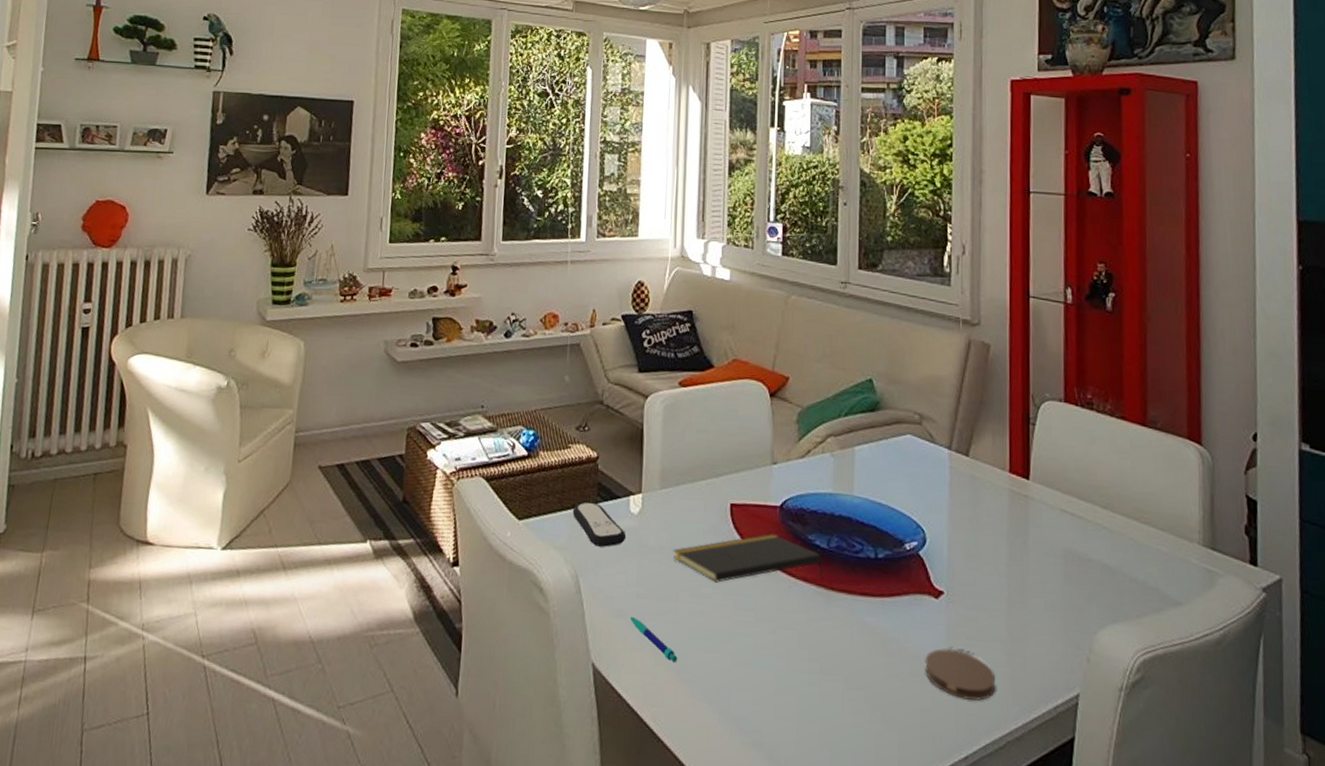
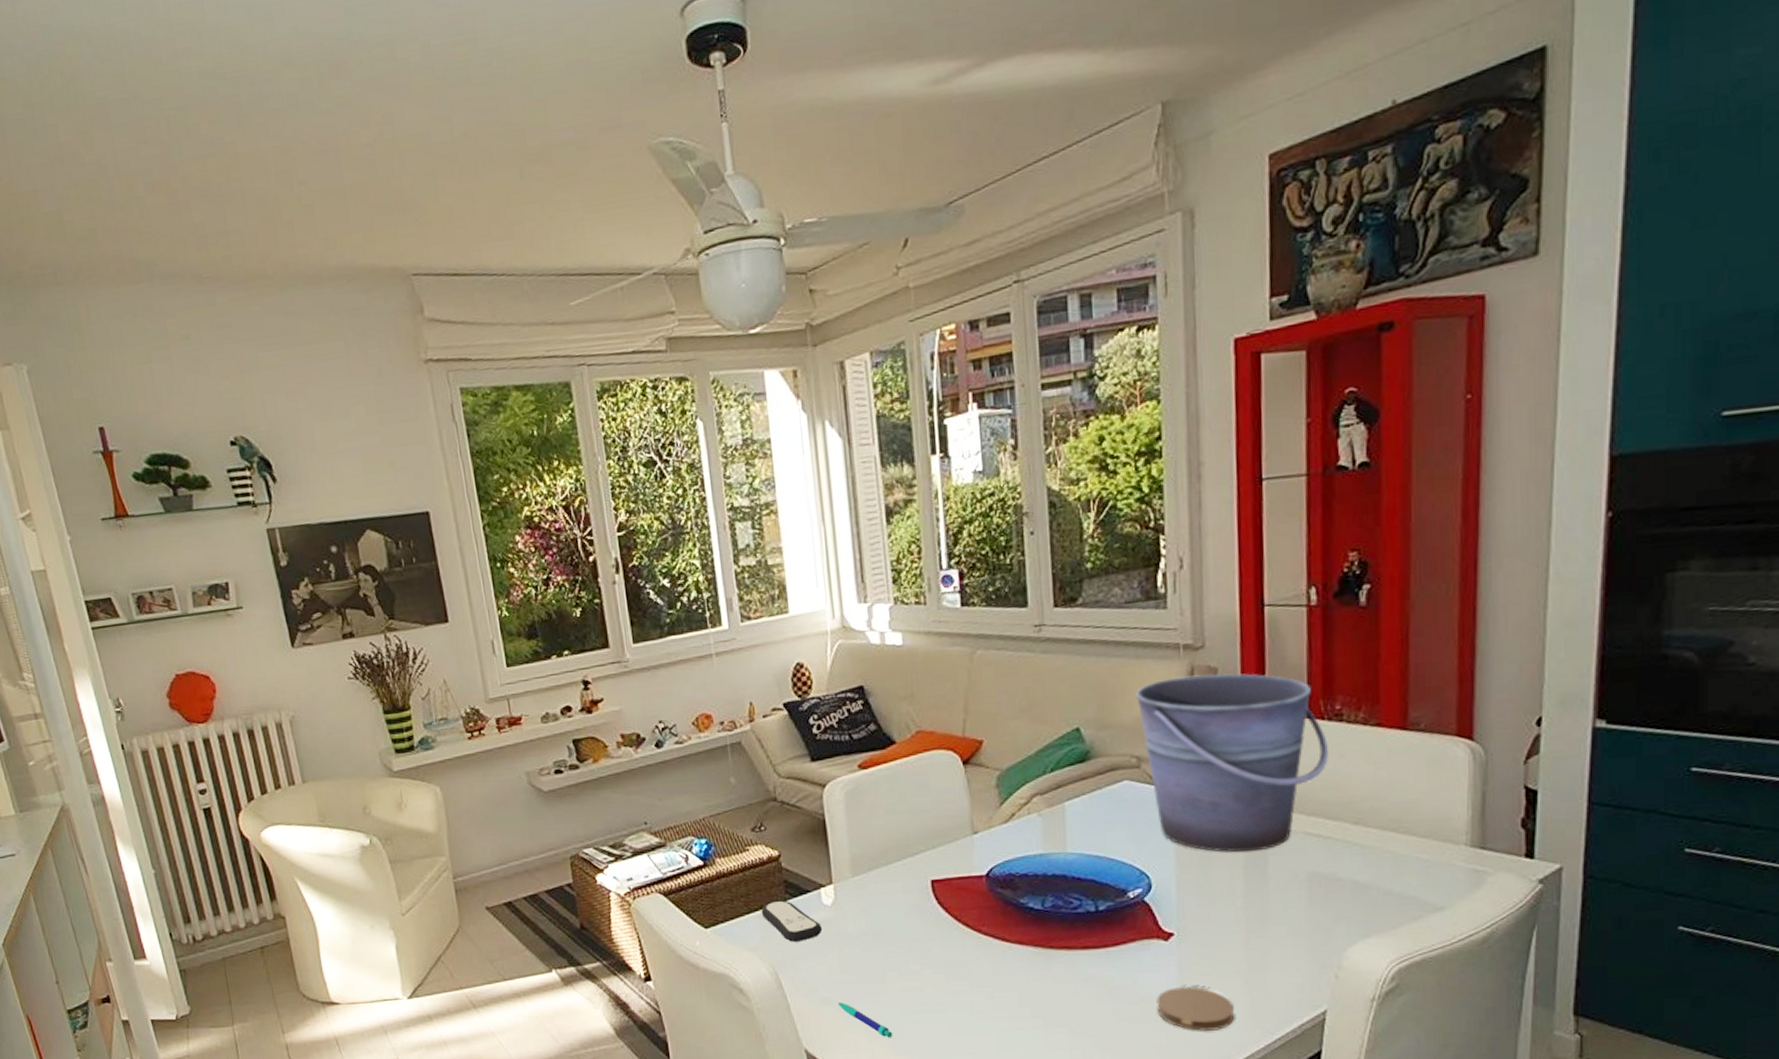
notepad: present [673,533,824,583] -> none [874,903,1041,959]
bucket: none [922,347,1081,521] -> present [1136,673,1328,853]

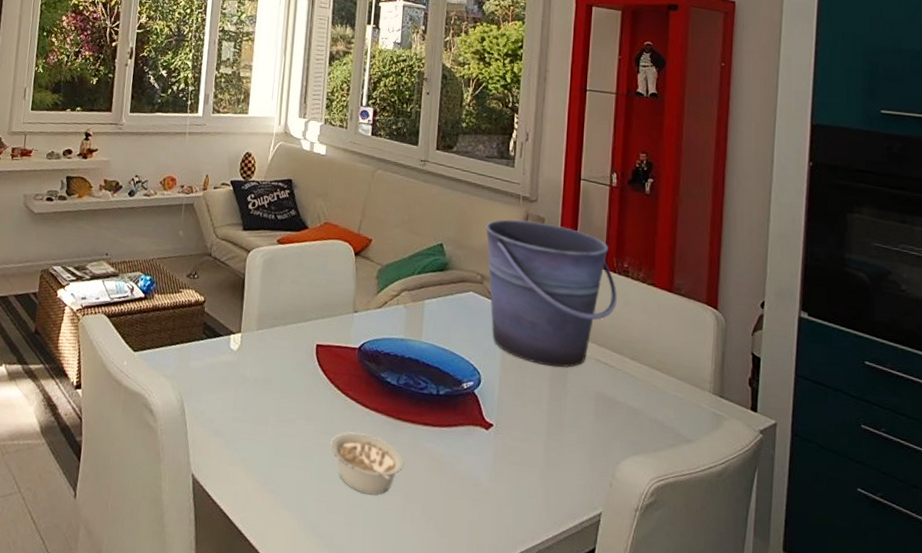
remote control: present [761,900,823,942] -> none [180,338,226,377]
pen: present [837,1001,893,1038] -> none [225,435,265,476]
legume: none [968,971,1064,1037] -> present [330,432,404,495]
coaster: present [1156,986,1235,1031] -> none [473,471,533,516]

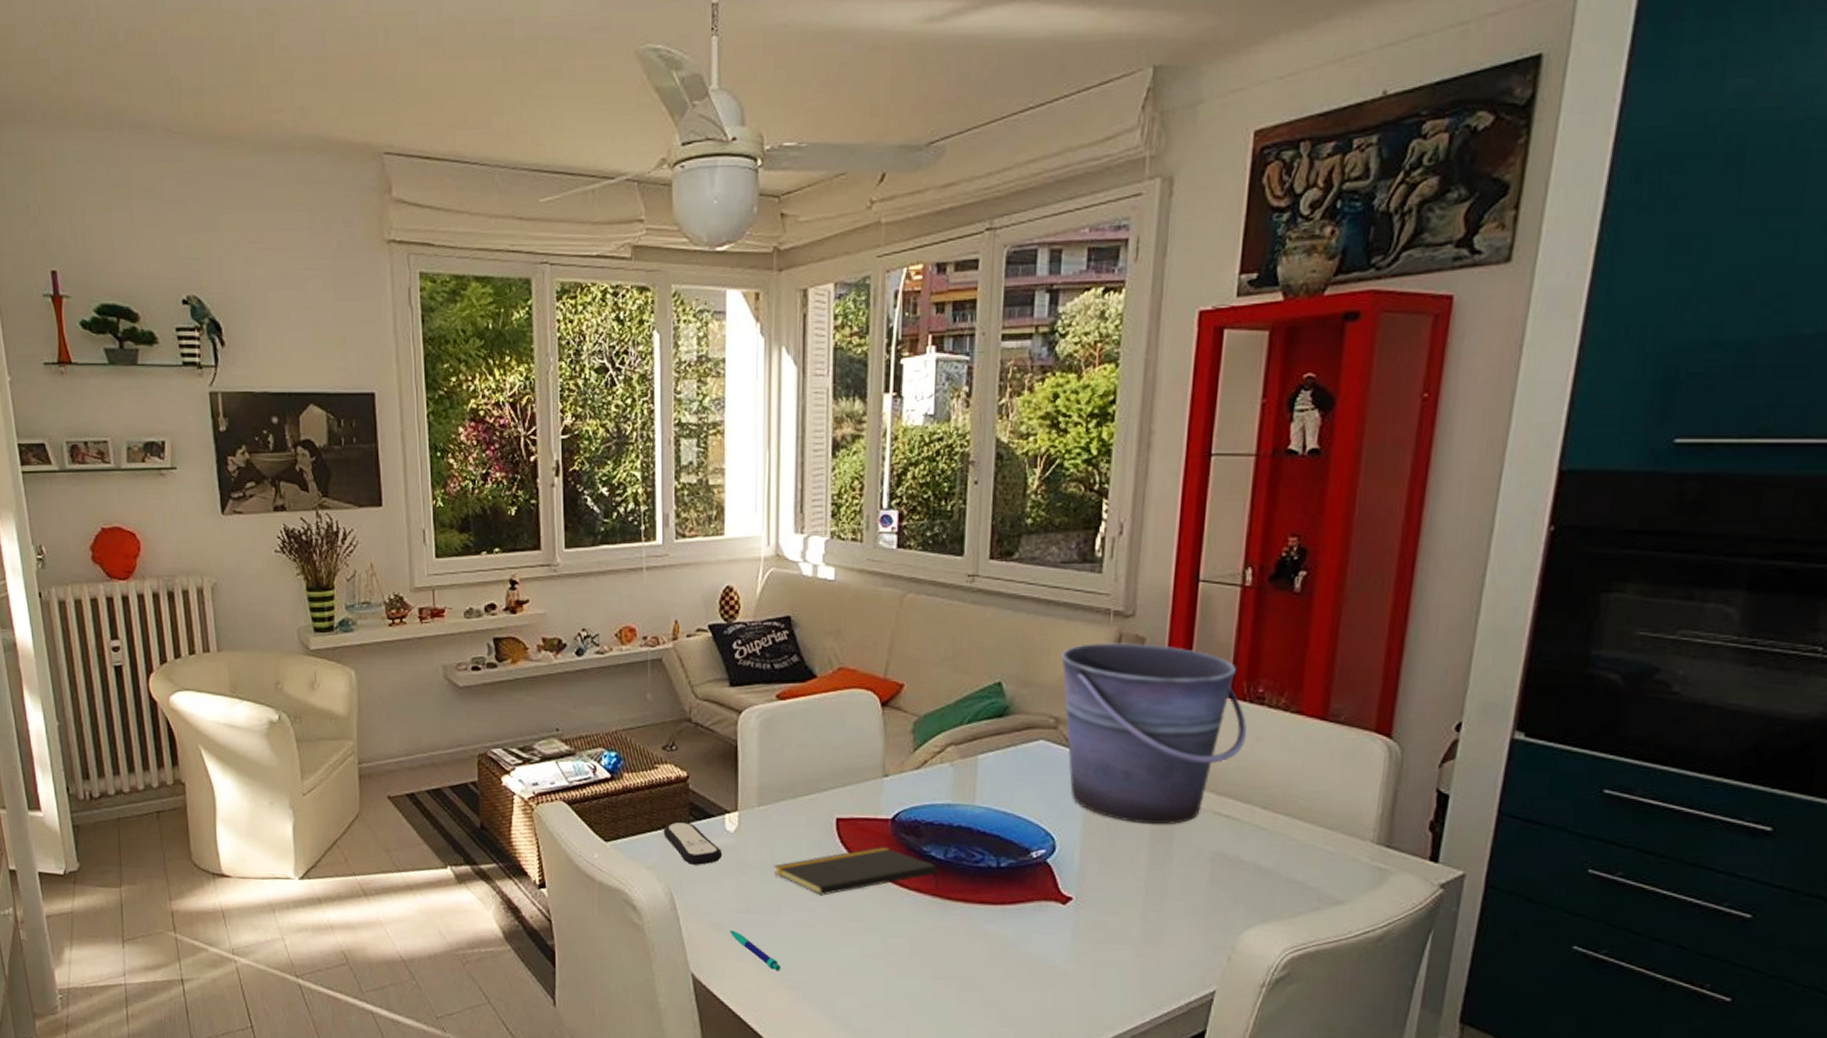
remote control: none [180,338,226,377] -> present [663,821,723,865]
pen: none [225,435,265,476] -> present [729,929,781,971]
notepad: none [265,370,393,411] -> present [773,846,939,896]
legume: present [330,432,404,495] -> none [861,917,956,985]

